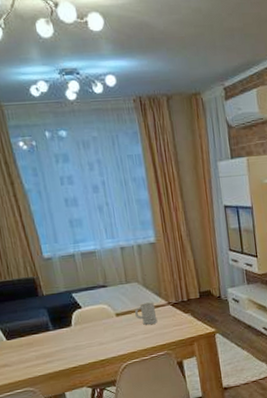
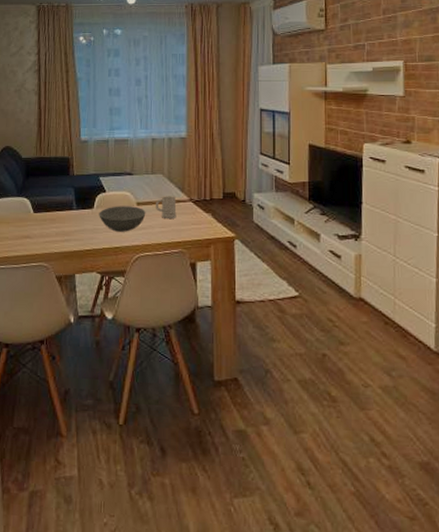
bowl: none [78,317,127,345] -> present [99,206,146,232]

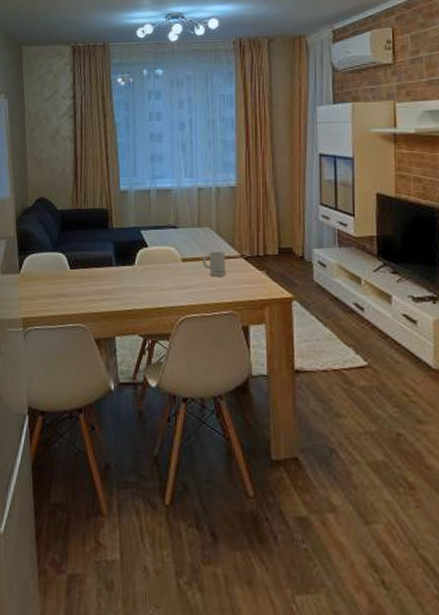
bowl: present [99,206,146,232] -> none [140,262,192,291]

